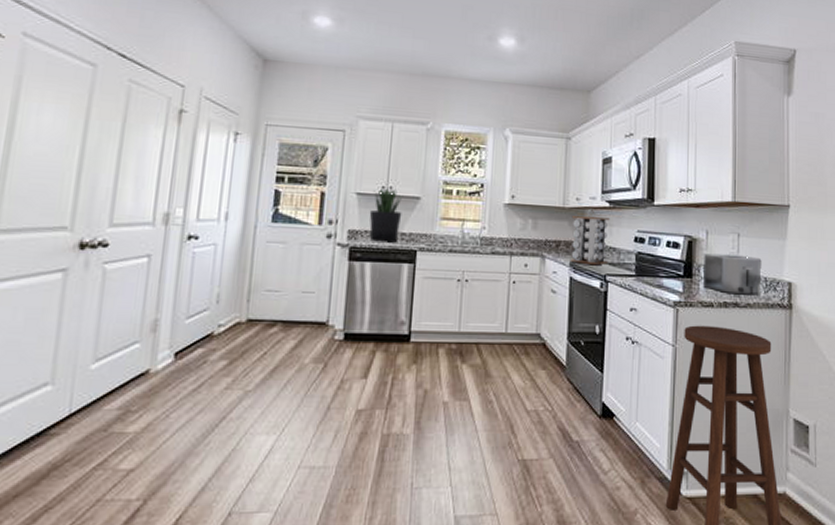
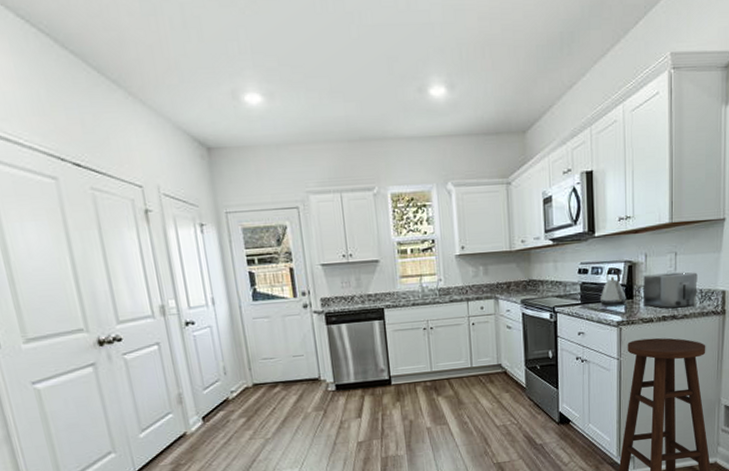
planter: present [369,188,402,243] -> none [336,255,365,306]
spice rack: present [570,208,611,266] -> none [519,248,555,301]
kettle: none [655,240,685,285] -> present [599,267,626,308]

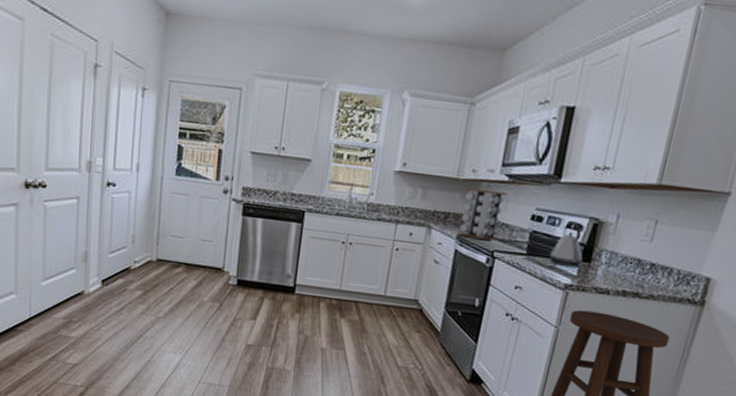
spice rack: none [519,248,555,301] -> present [457,181,508,241]
toaster: present [643,272,697,309] -> none [602,238,678,288]

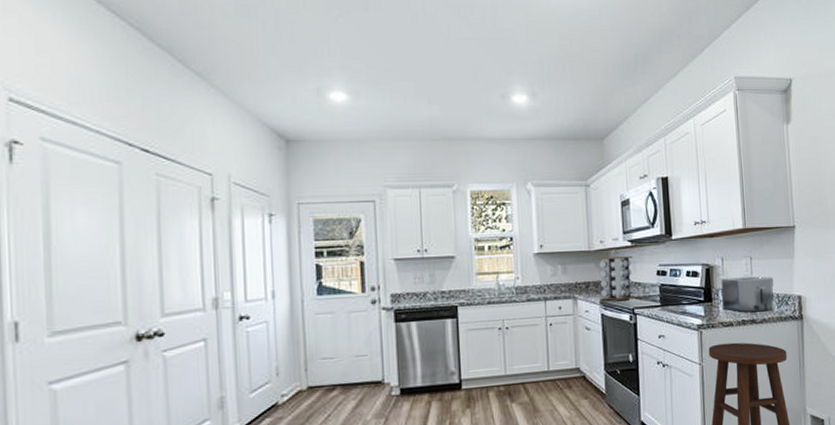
kettle: present [549,221,583,268] -> none [679,270,706,310]
toaster: none [602,238,678,288] -> present [721,276,774,313]

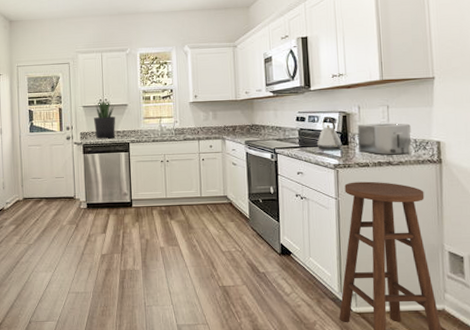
planter: none [408,251,440,303] -> present [93,100,116,139]
spice rack: present [597,249,635,302] -> none [243,98,276,143]
kettle: none [679,270,706,310] -> present [316,117,342,152]

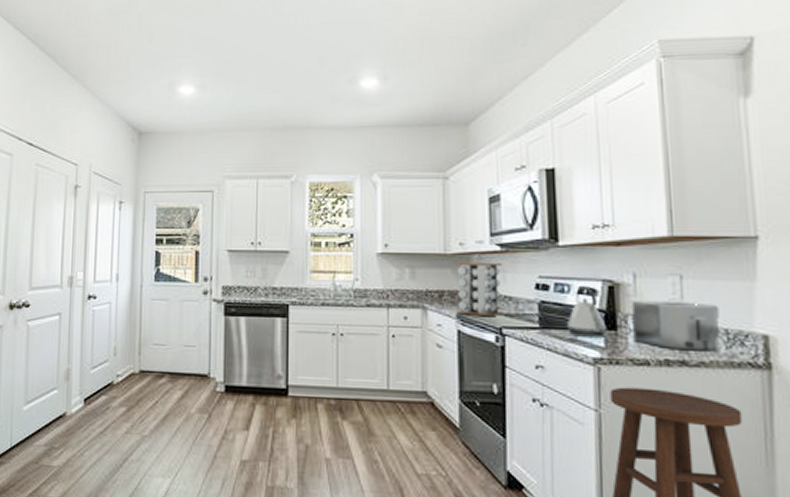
planter: present [93,100,116,139] -> none [240,244,272,297]
spice rack: none [243,98,276,143] -> present [455,253,503,317]

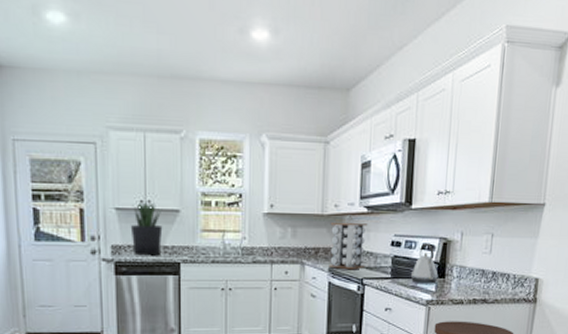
planter: none [240,244,272,297] -> present [130,202,163,256]
toaster: present [632,301,720,352] -> none [455,254,512,292]

